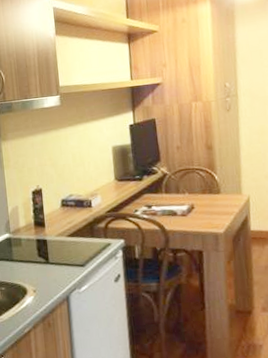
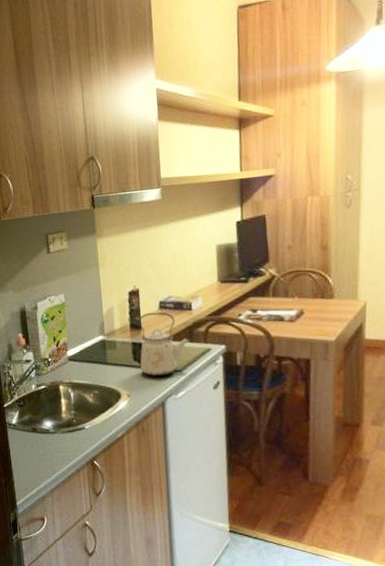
kettle: none [42,209,91,272] -> present [138,312,190,377]

